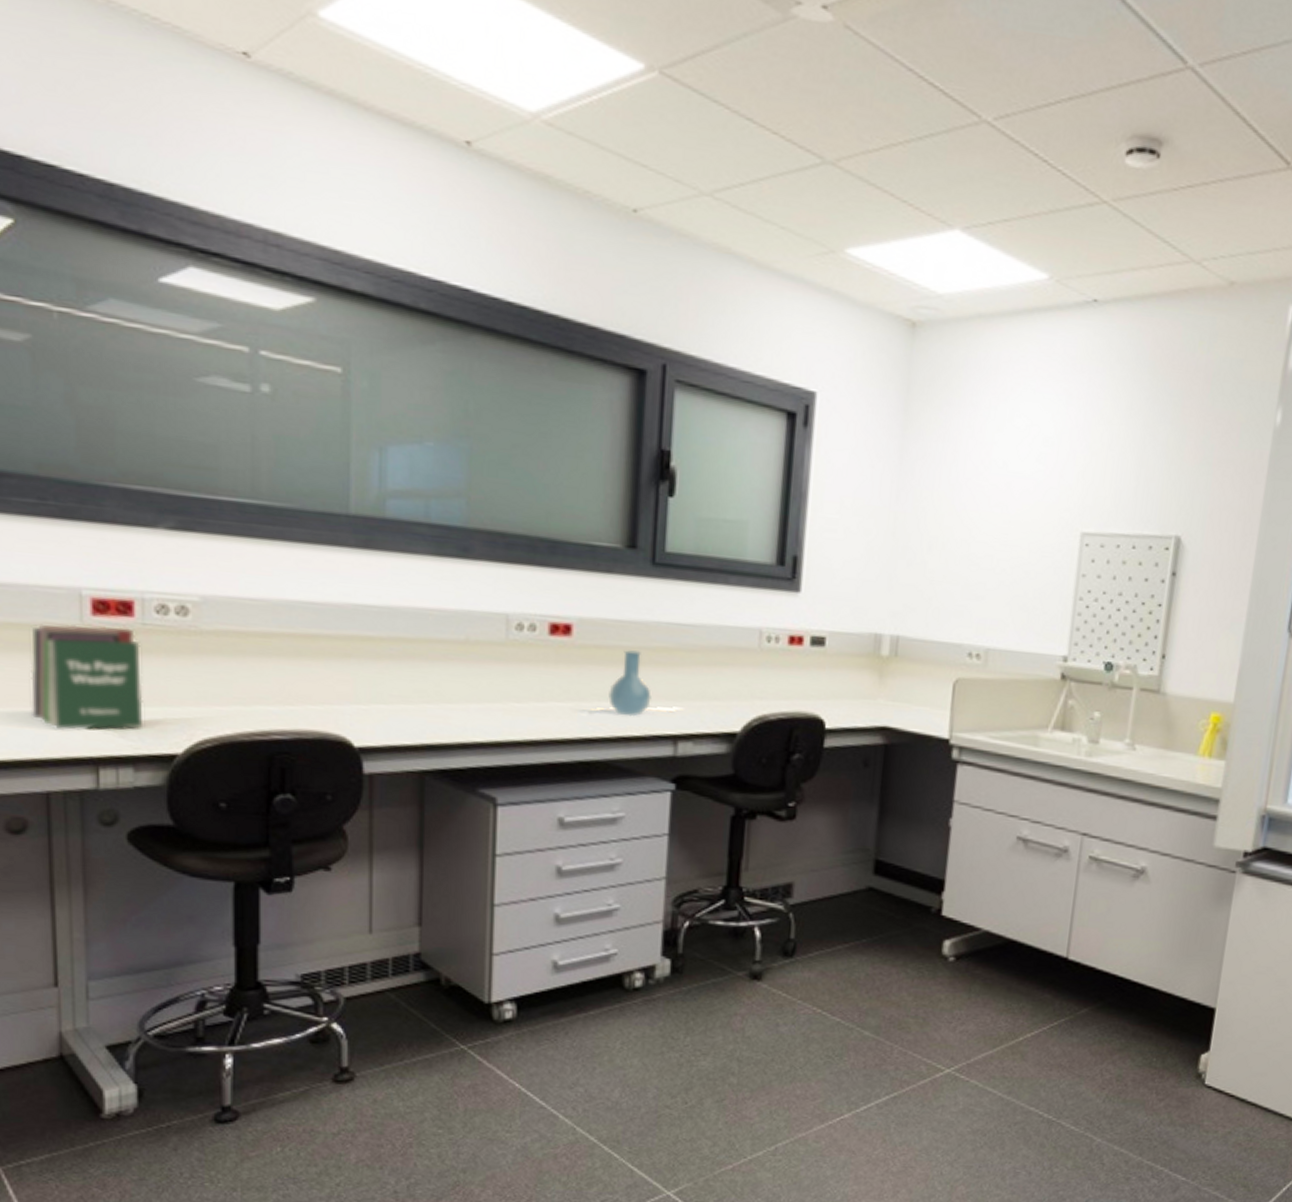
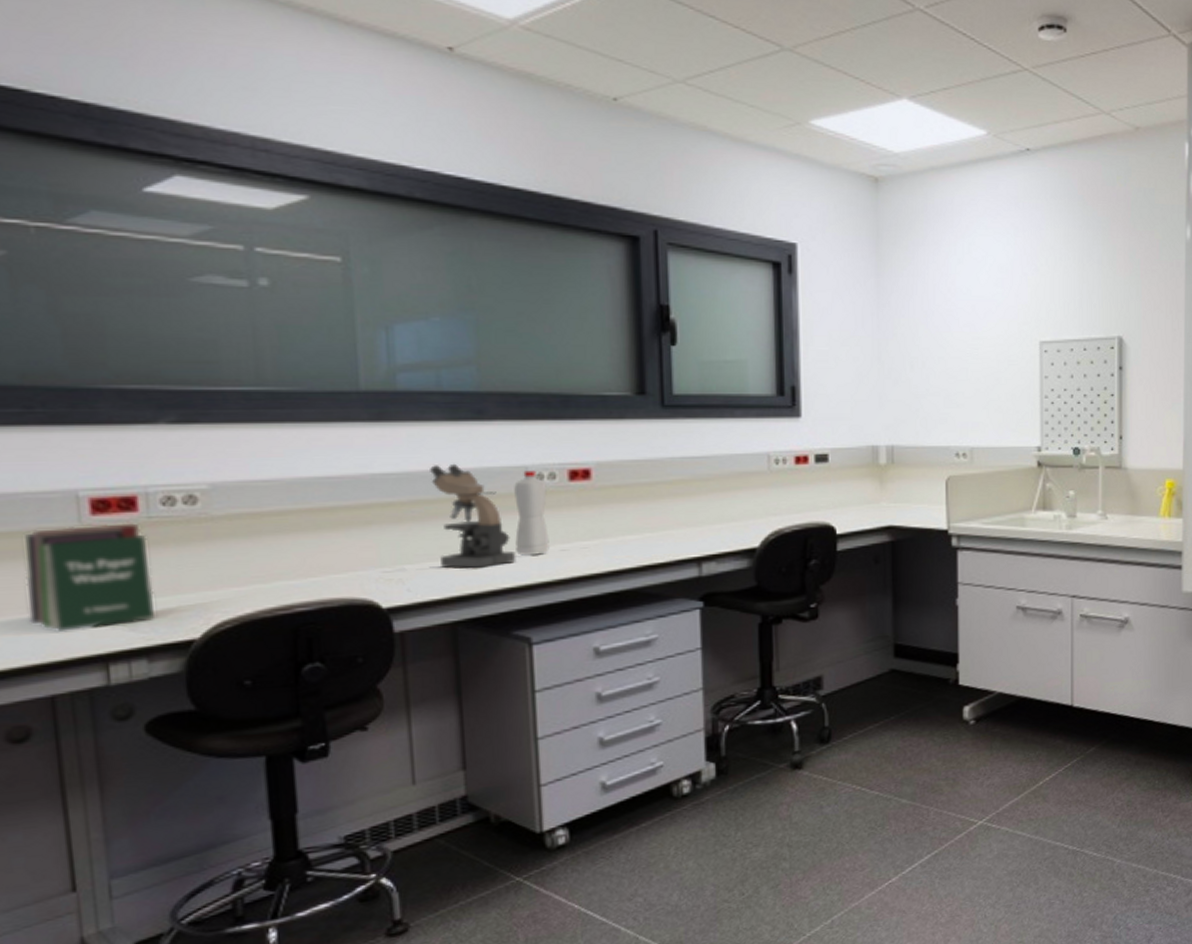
microscope: none [411,602,489,719] -> present [430,463,516,569]
bottle: none [489,618,526,711] -> present [514,470,550,556]
flask: present [608,650,651,717] -> none [632,486,673,546]

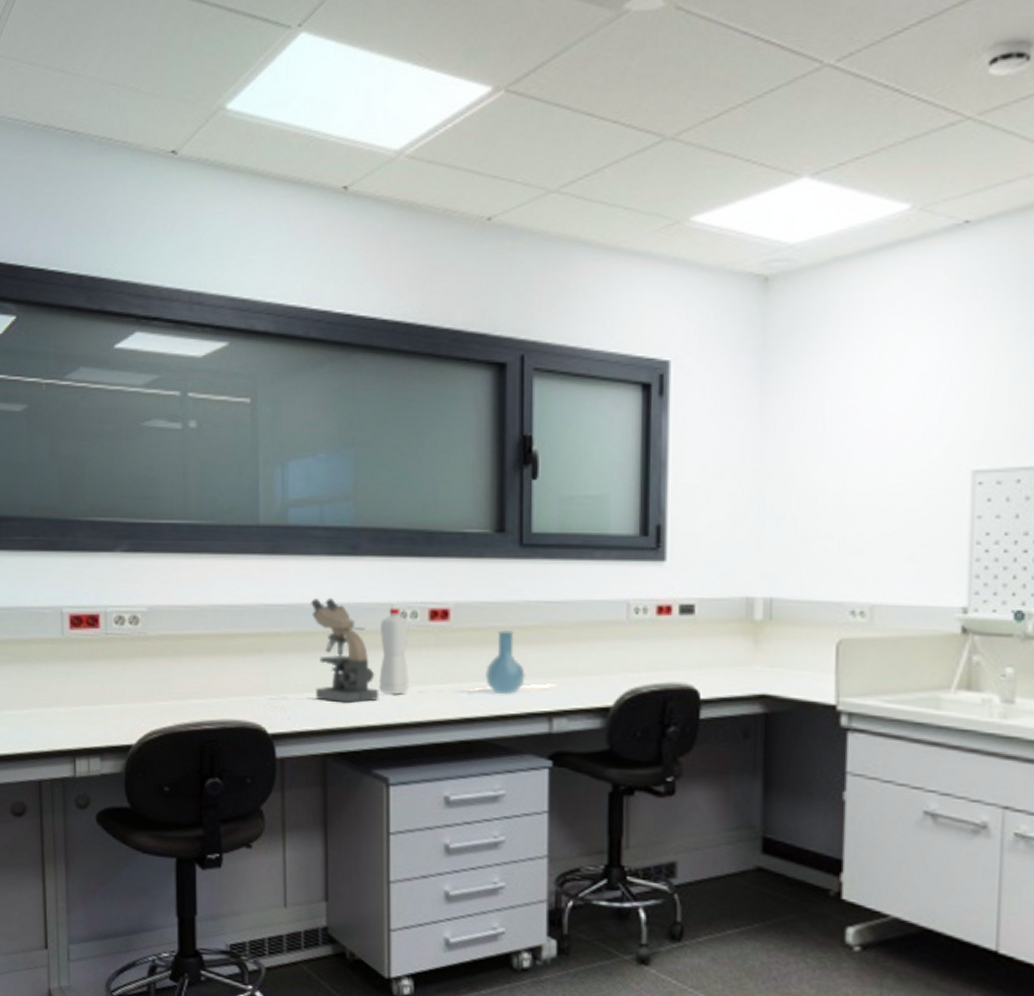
books: present [25,523,154,631] -> none [28,637,107,727]
flask: none [632,486,673,546] -> present [485,630,525,695]

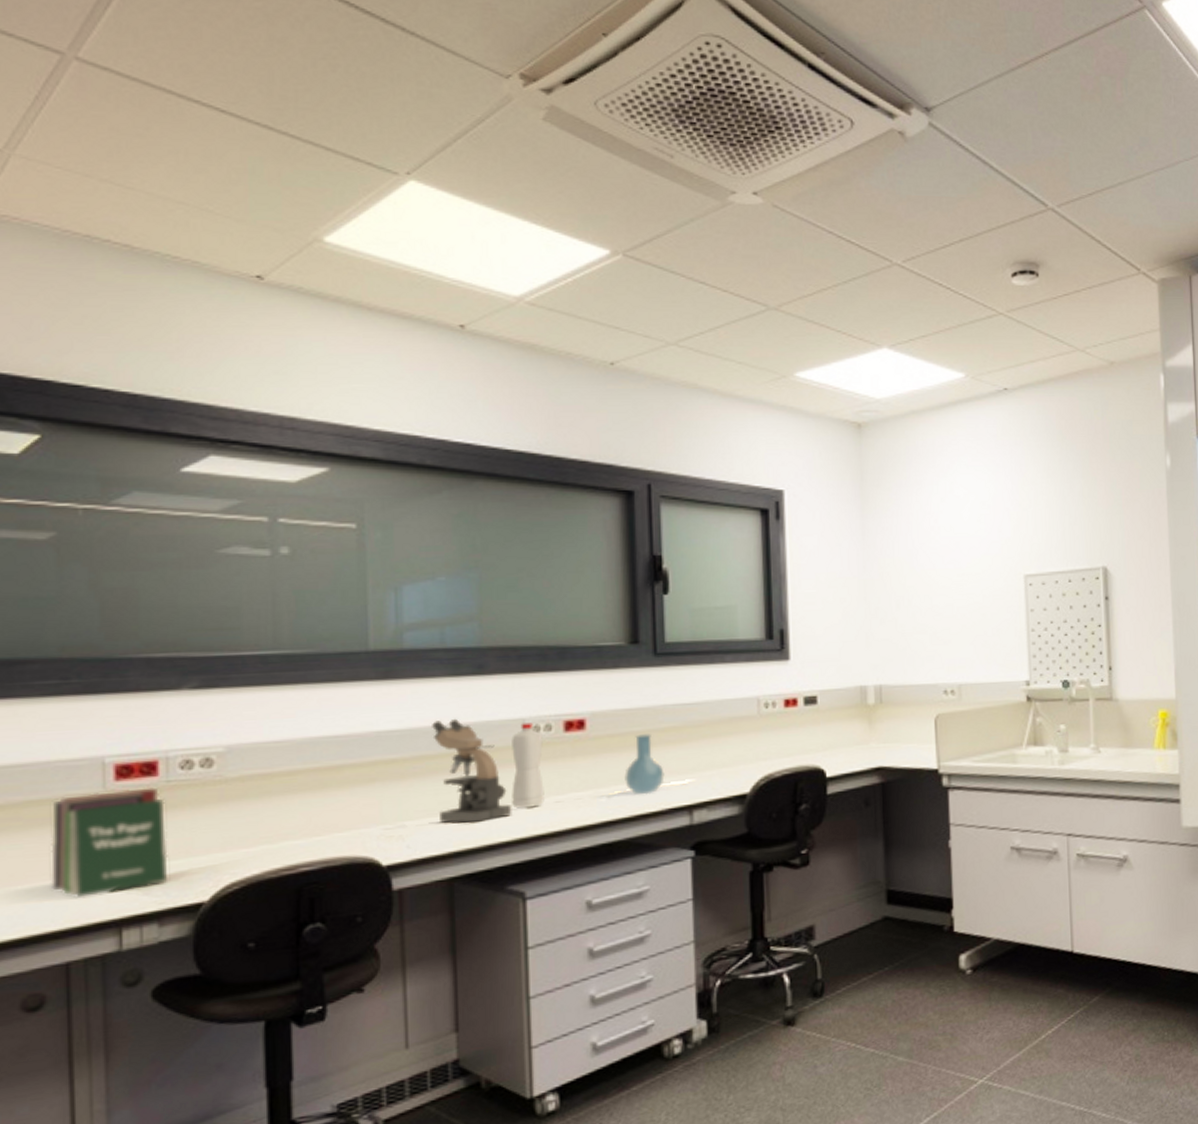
books: none [28,637,107,727] -> present [51,787,168,897]

